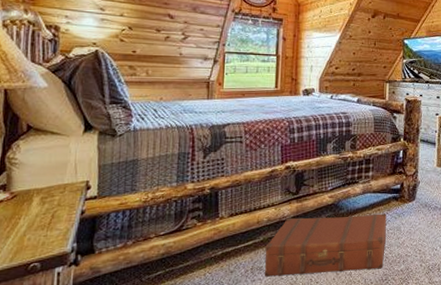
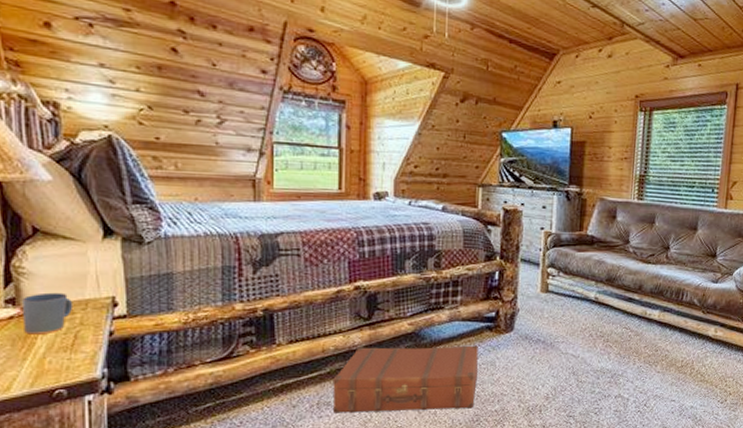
mug: none [10,179,54,216] -> present [22,292,74,335]

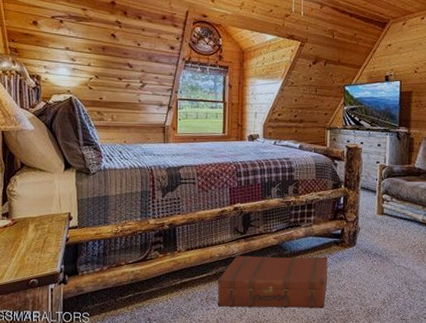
mug: present [22,292,74,335] -> none [13,209,44,239]

